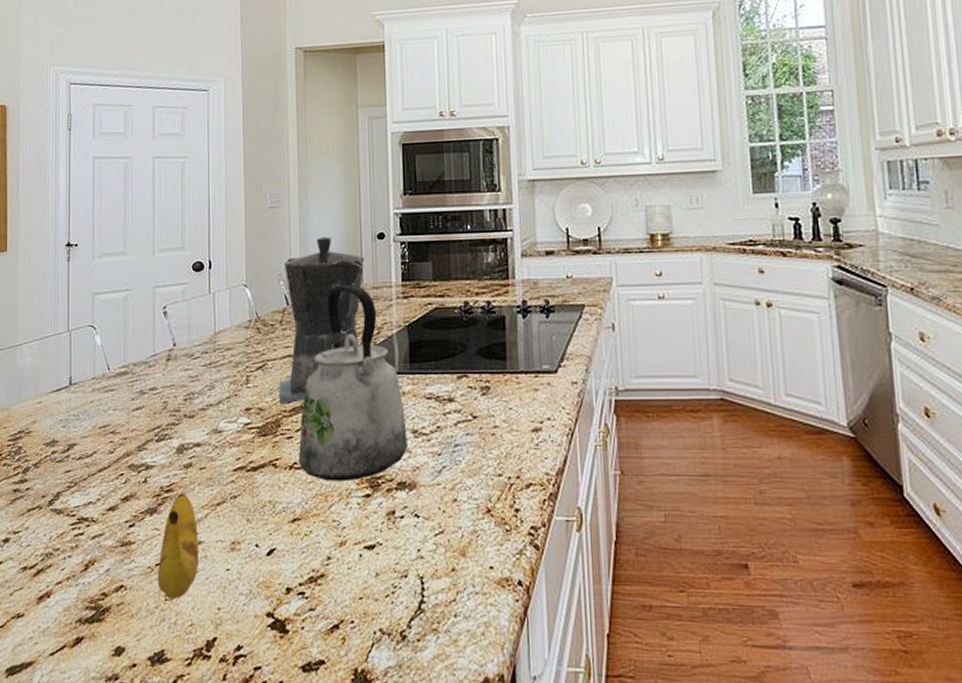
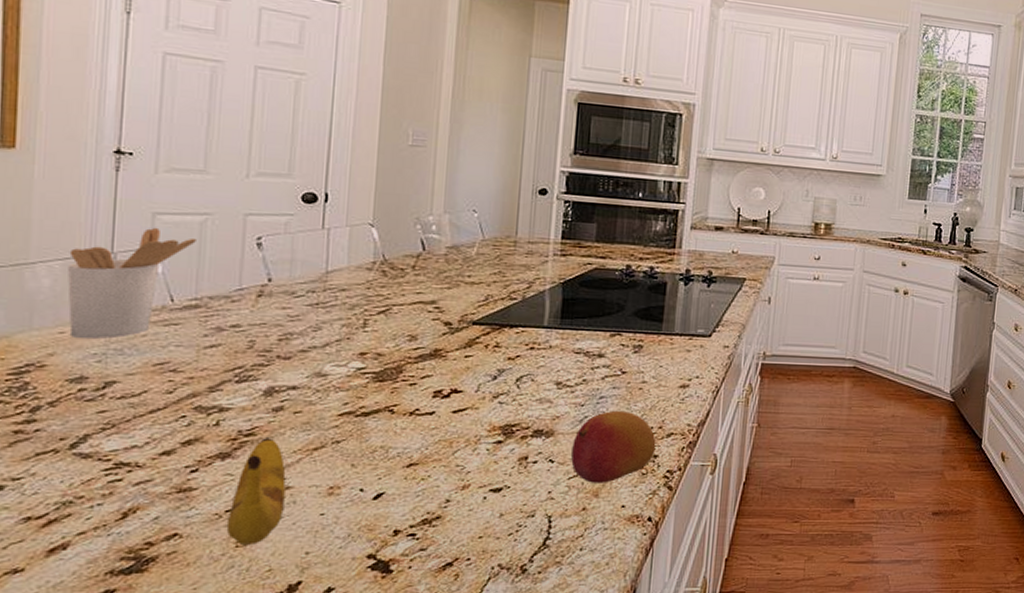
utensil holder: none [42,305,122,406] -> present [67,227,196,339]
coffee maker: present [278,236,365,405] -> none [402,184,522,351]
kettle: present [298,284,408,482] -> none [420,235,550,429]
fruit: none [435,459,517,541] -> present [571,410,656,483]

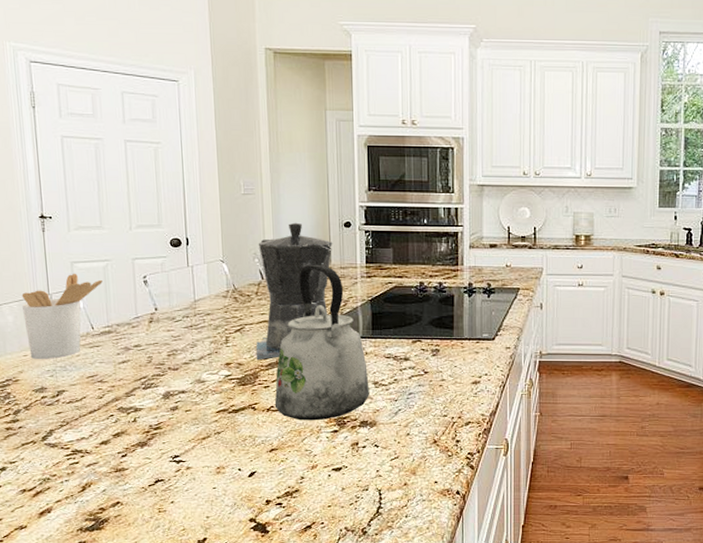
banana: present [226,438,286,546] -> none [150,430,188,511]
coffee maker: none [402,184,522,351] -> present [256,222,333,361]
kettle: none [420,235,550,429] -> present [274,264,370,421]
fruit: present [571,410,656,483] -> none [391,404,458,463]

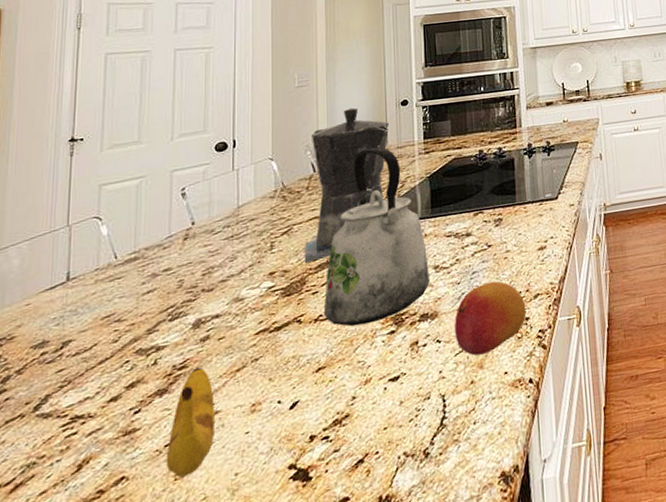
utensil holder: present [21,273,103,359] -> none [33,196,134,307]
banana: none [150,430,188,511] -> present [166,367,215,478]
fruit: none [391,404,458,463] -> present [455,281,527,356]

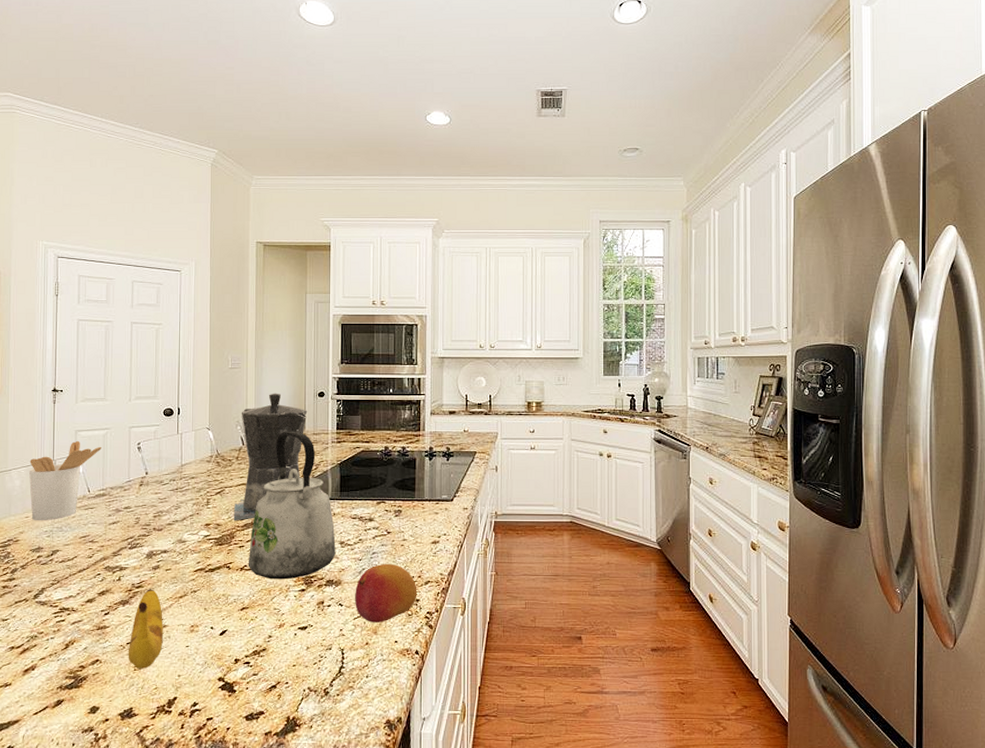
utensil holder: none [33,196,134,307] -> present [29,440,101,520]

